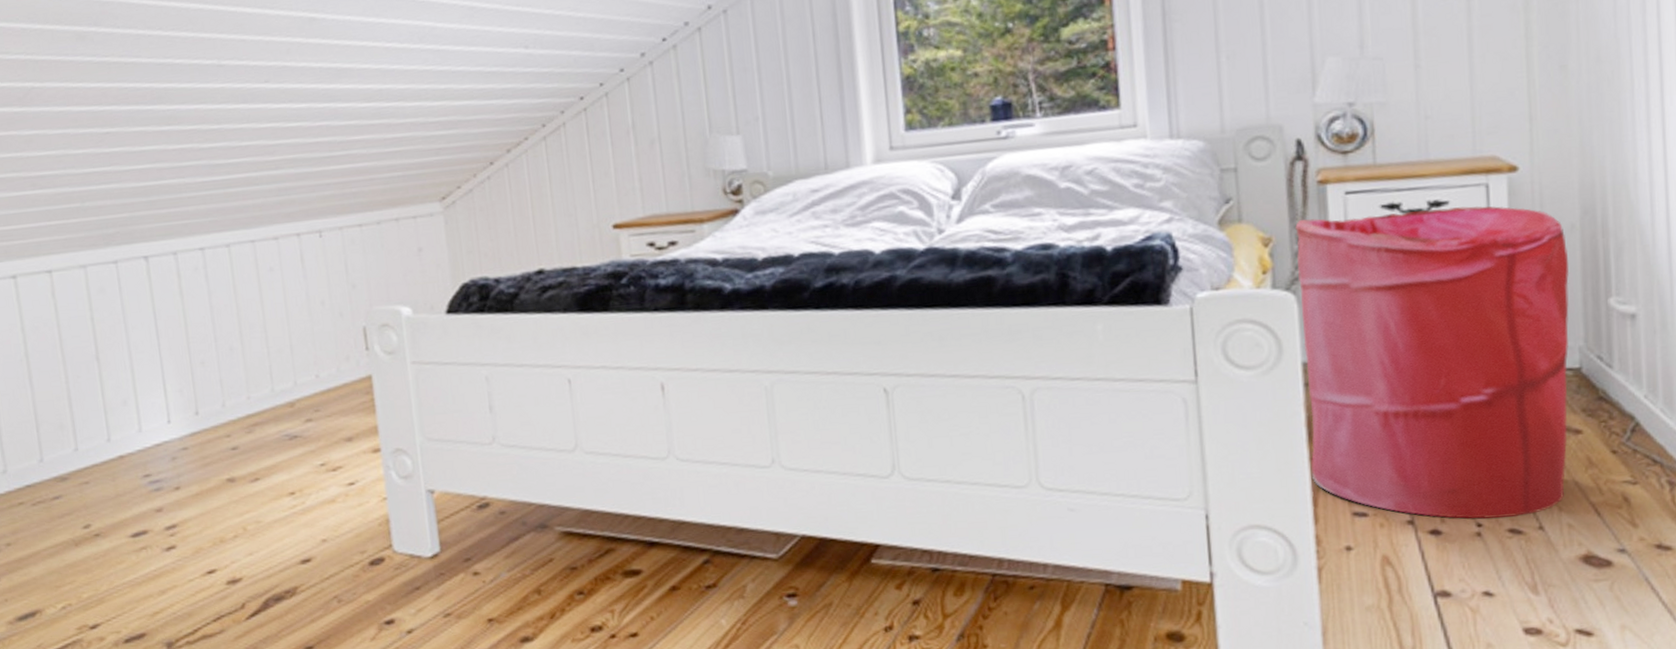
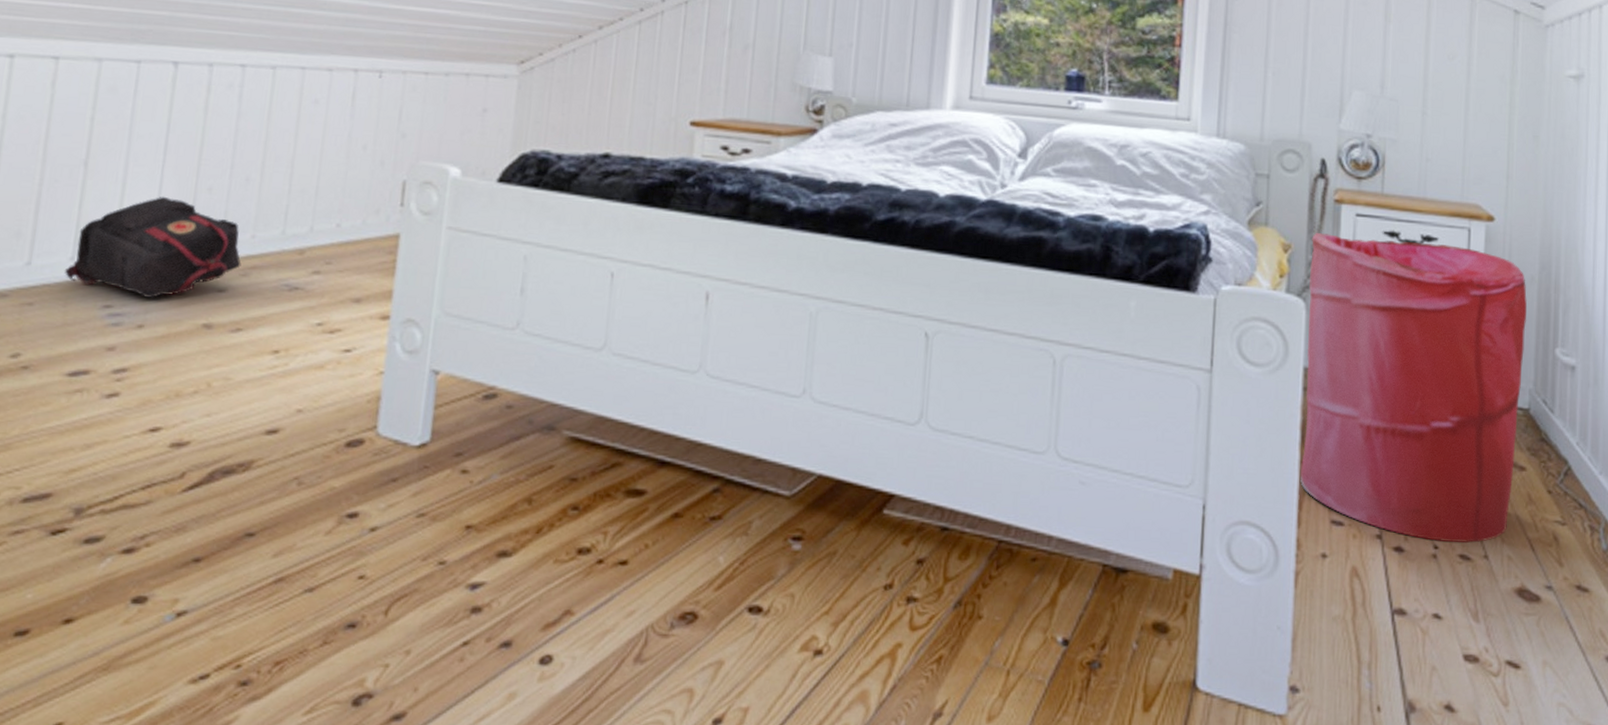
backpack: none [105,375,245,464] -> present [64,196,242,298]

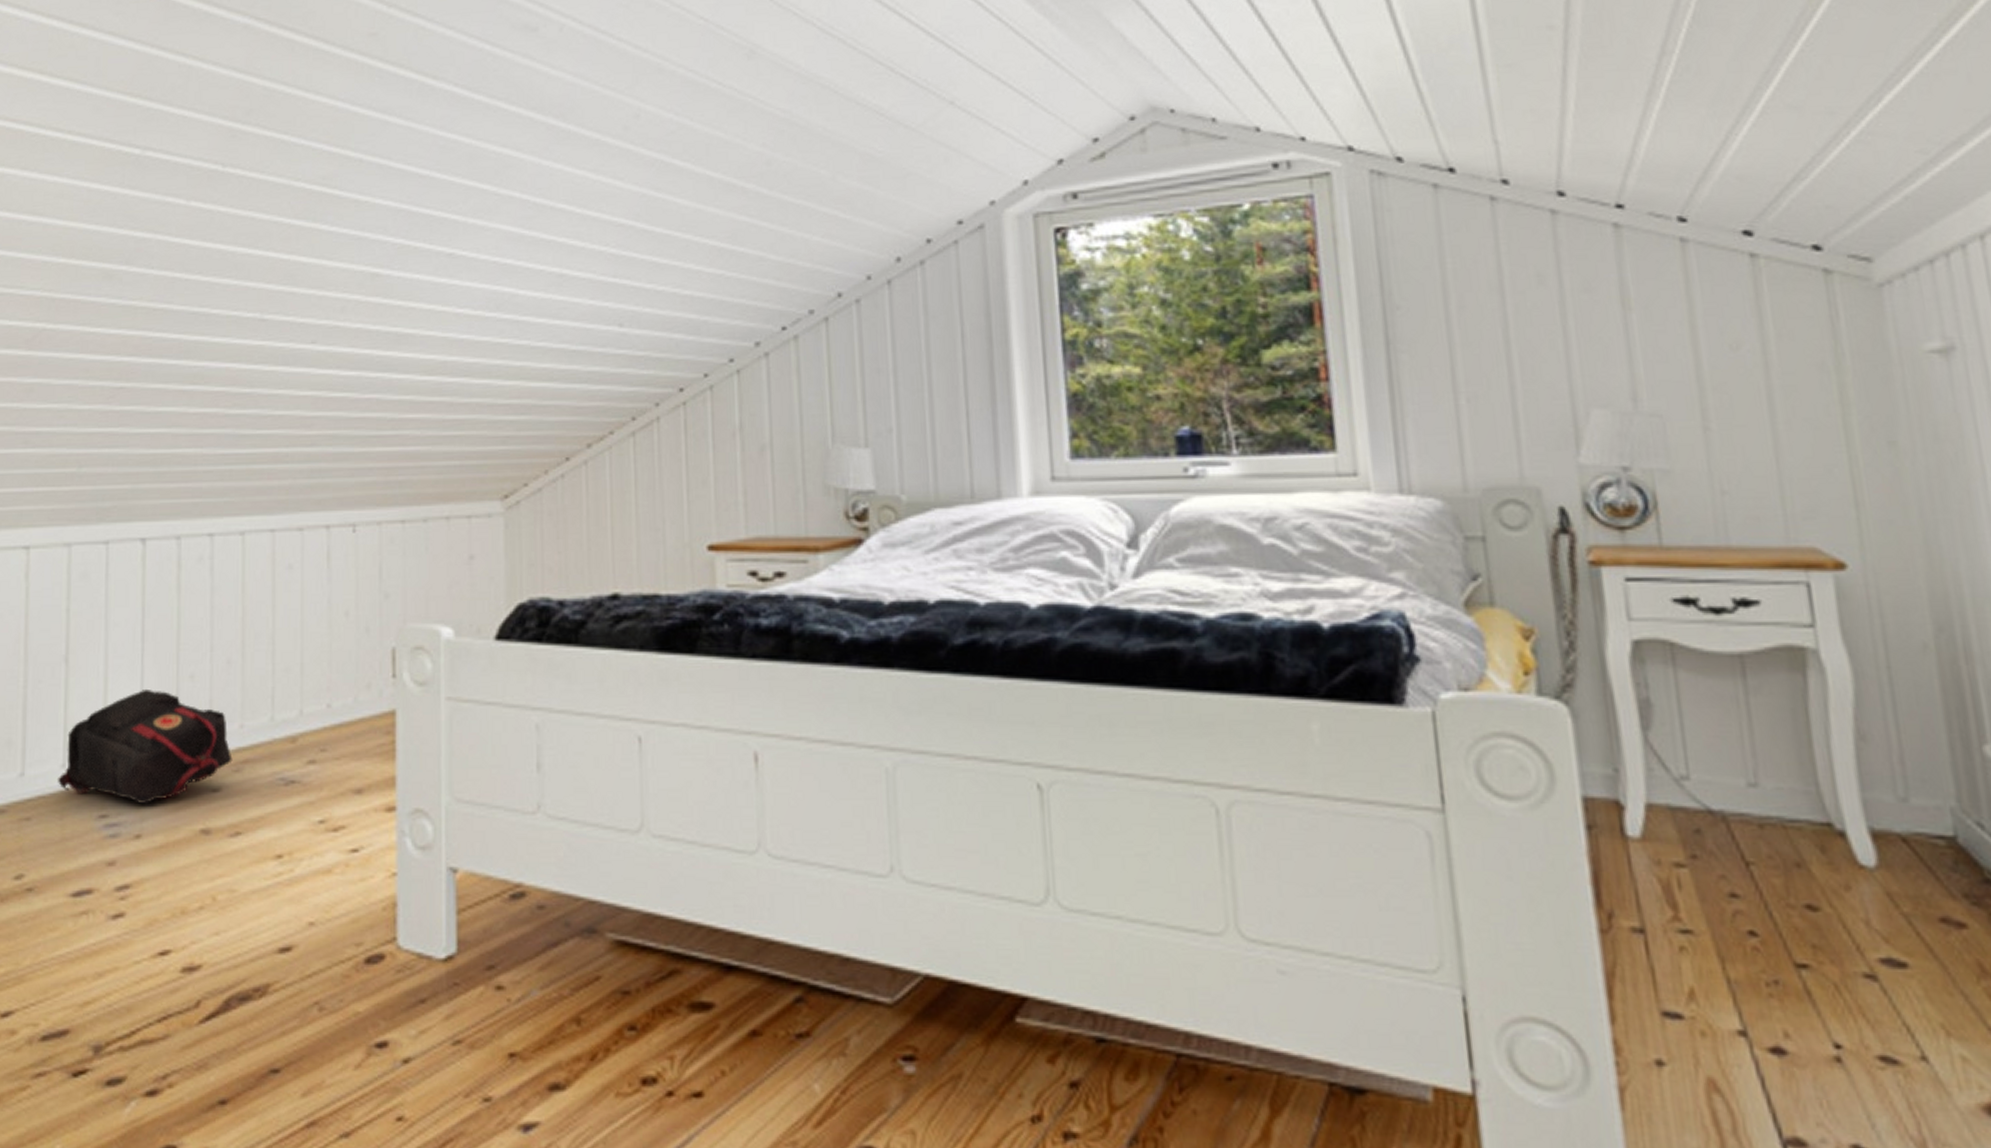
laundry hamper: present [1300,232,1527,543] -> none [1563,608,1952,1038]

